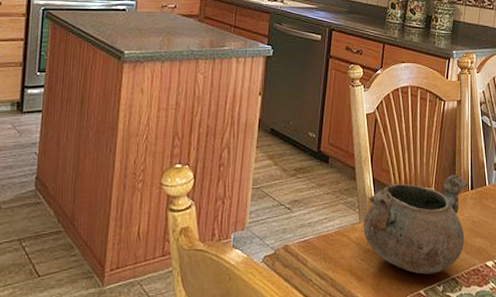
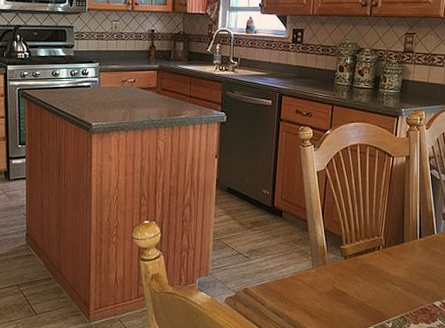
decorative bowl: present [363,175,468,275] -> none [316,225,417,313]

